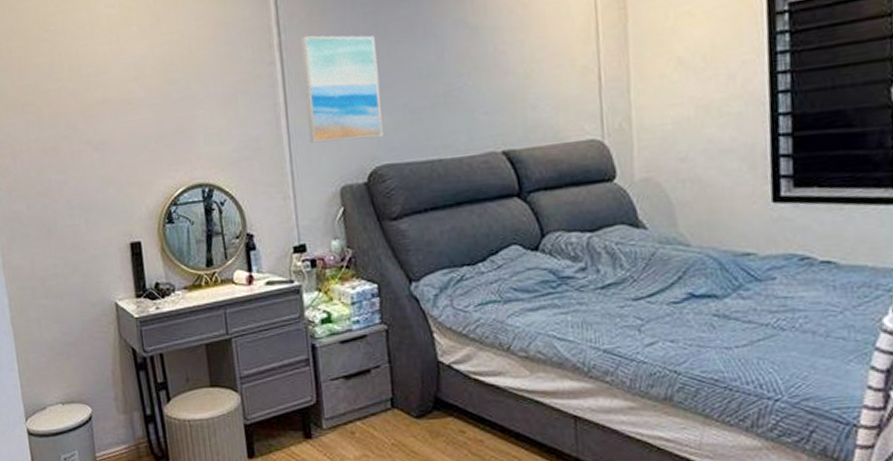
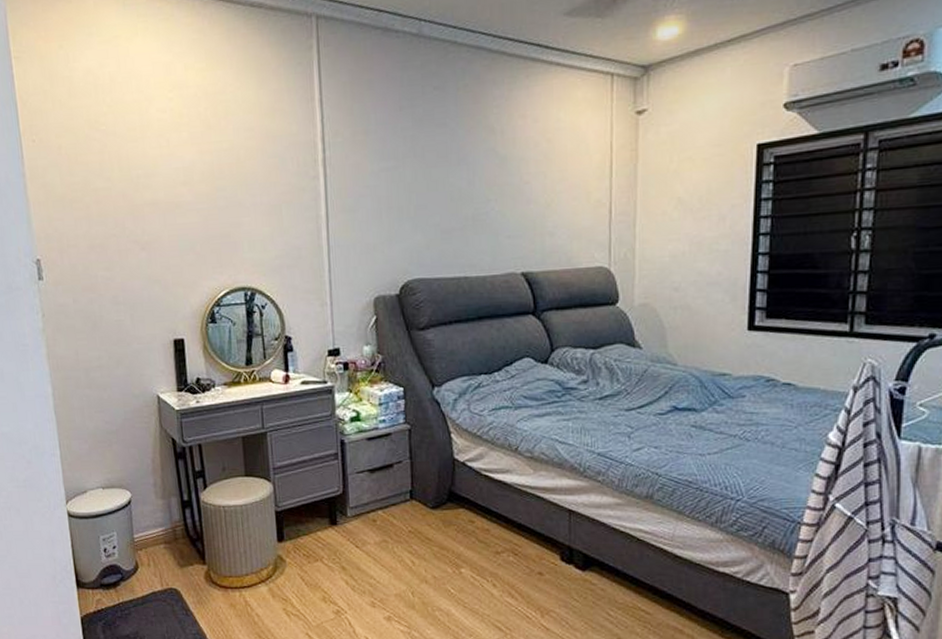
wall art: present [300,35,383,144] -> none [344,153,416,256]

